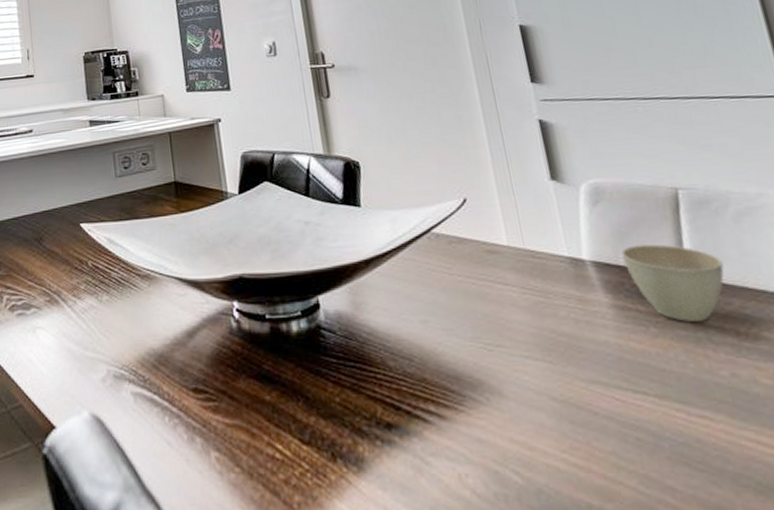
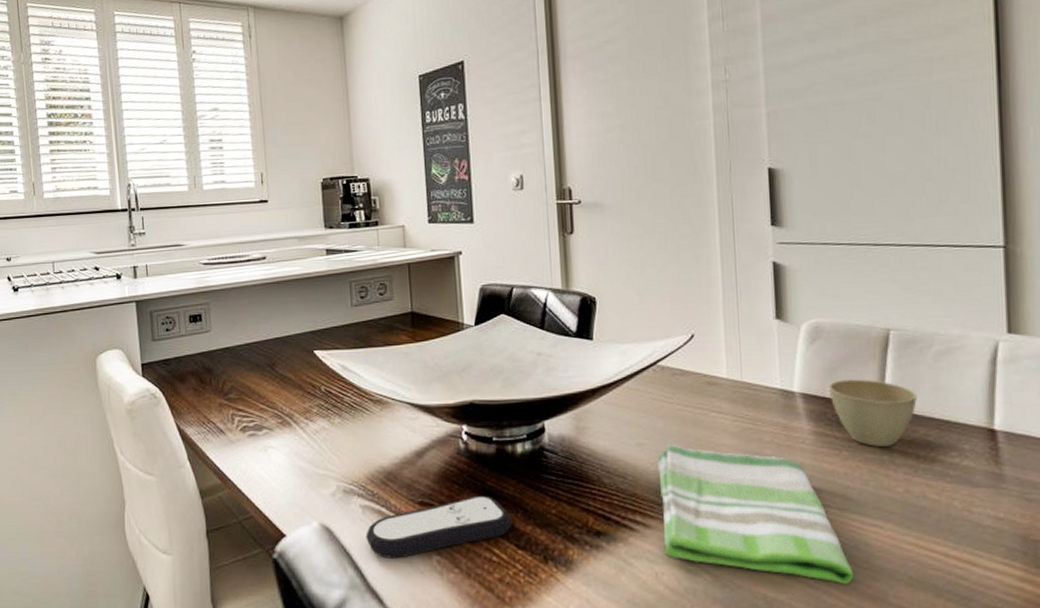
remote control: none [138,381,294,455] -> present [366,495,513,559]
dish towel: none [443,320,691,491] -> present [657,444,854,585]

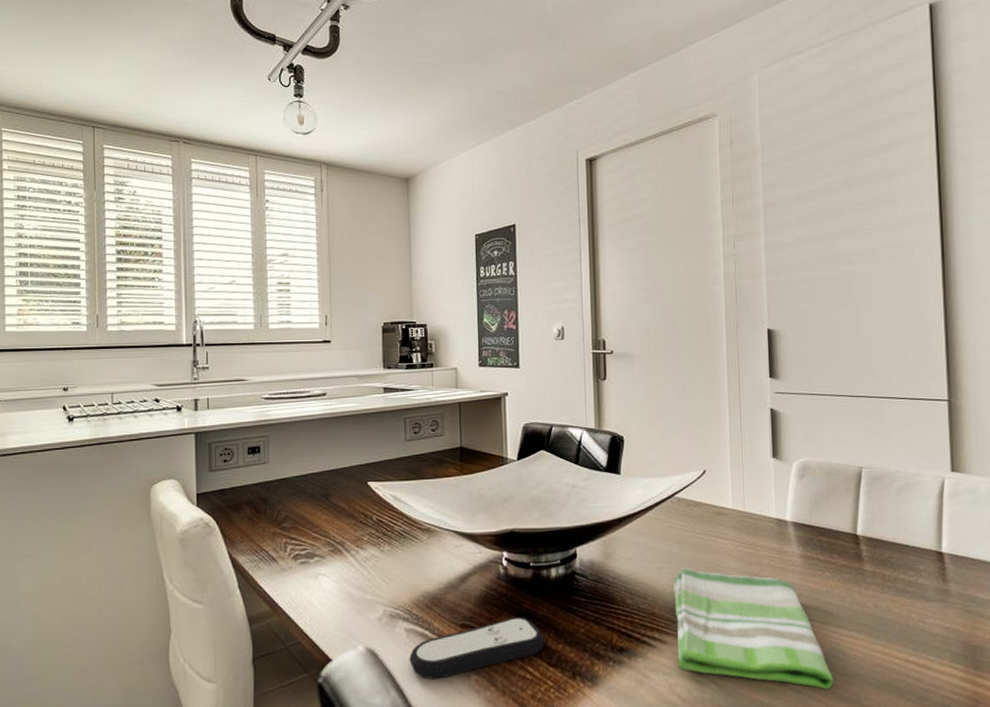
cup: present [828,379,917,447] -> none [814,509,883,568]

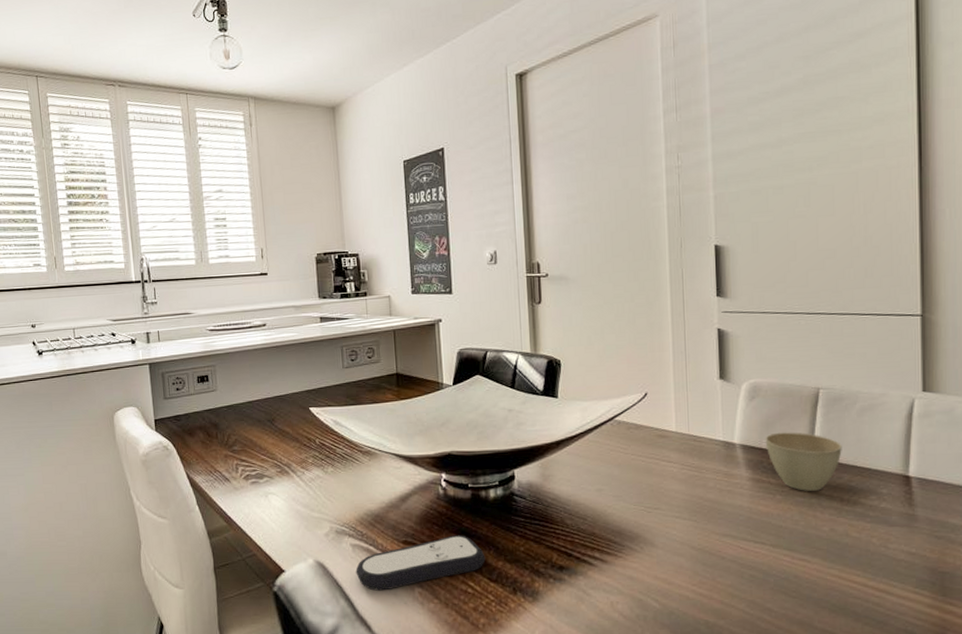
dish towel: present [673,567,834,690] -> none [614,489,785,611]
cup: none [814,509,883,568] -> present [765,432,842,491]

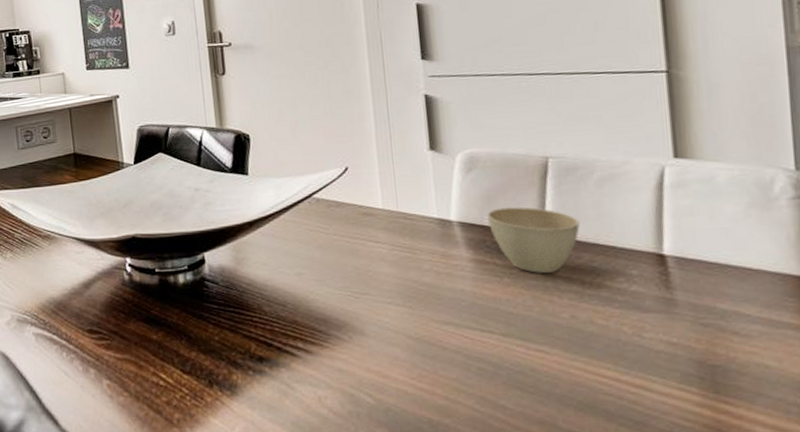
remote control: present [356,535,486,591] -> none [39,323,177,383]

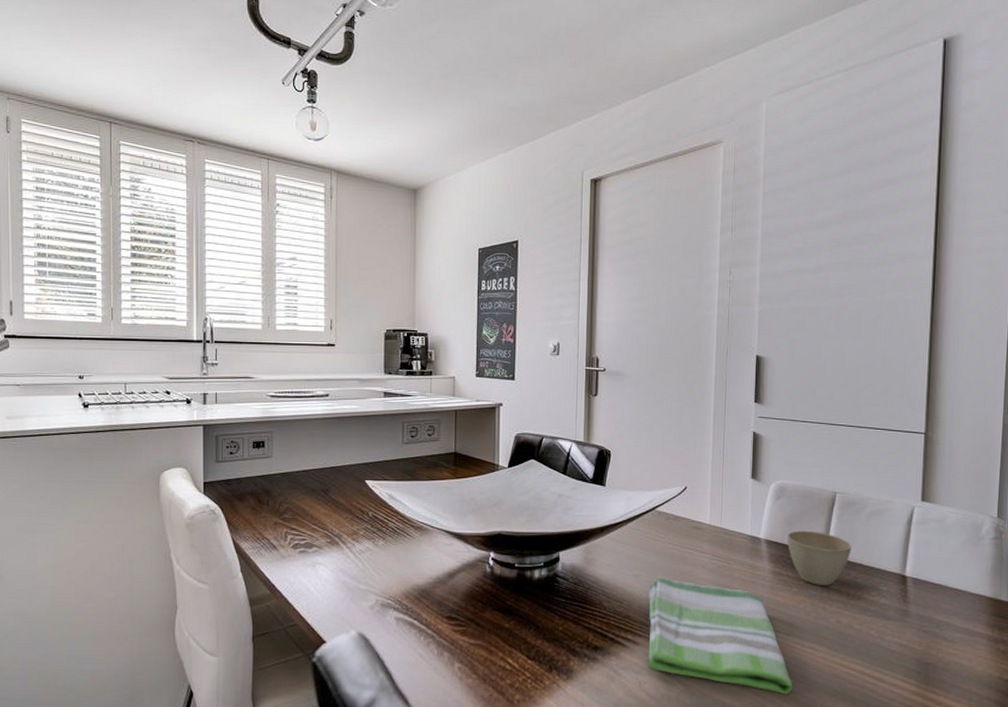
dish towel: none [316,273,521,409] -> present [648,576,793,695]

